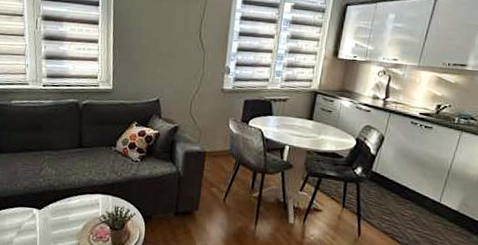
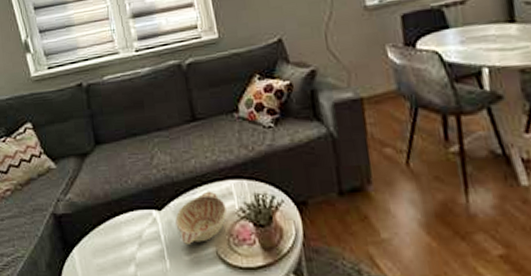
decorative bowl: none [50,200,92,236] -> present [175,191,227,244]

